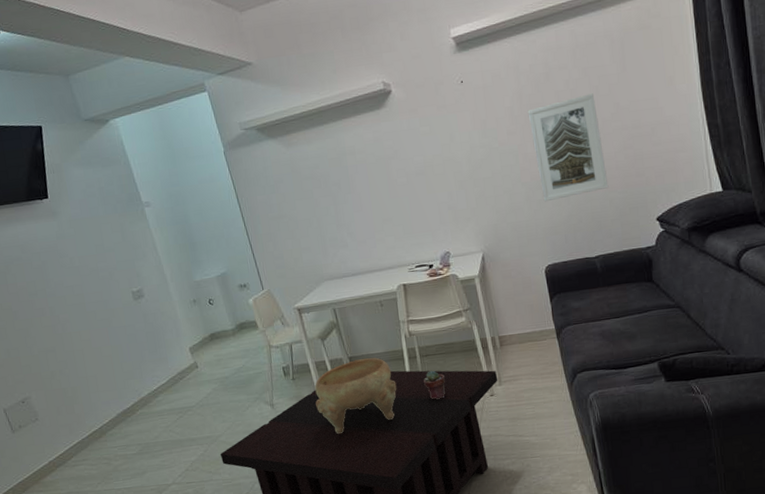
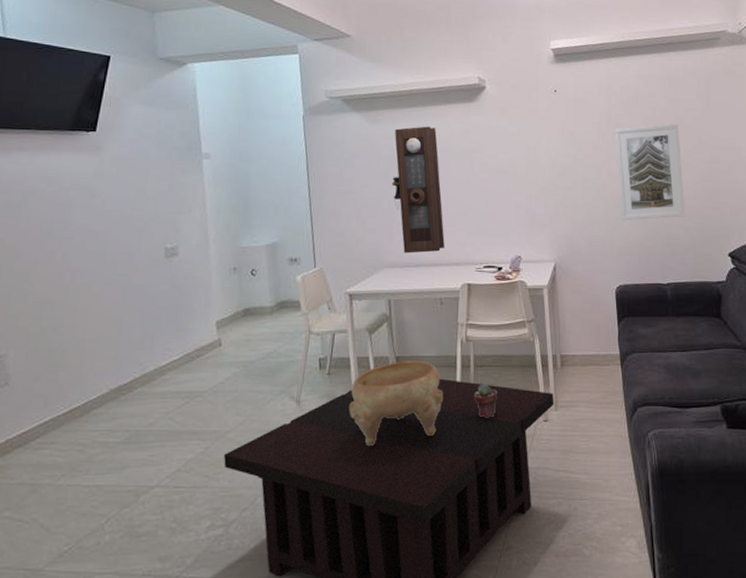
pendulum clock: none [311,140,376,265] -> present [391,126,445,254]

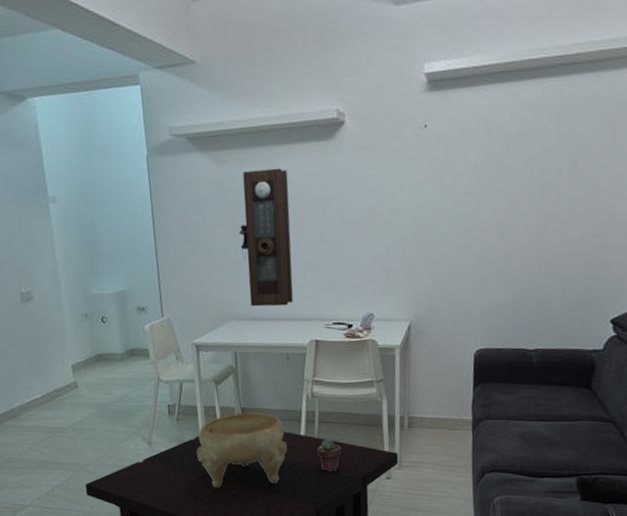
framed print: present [615,123,686,221] -> none [489,166,571,279]

